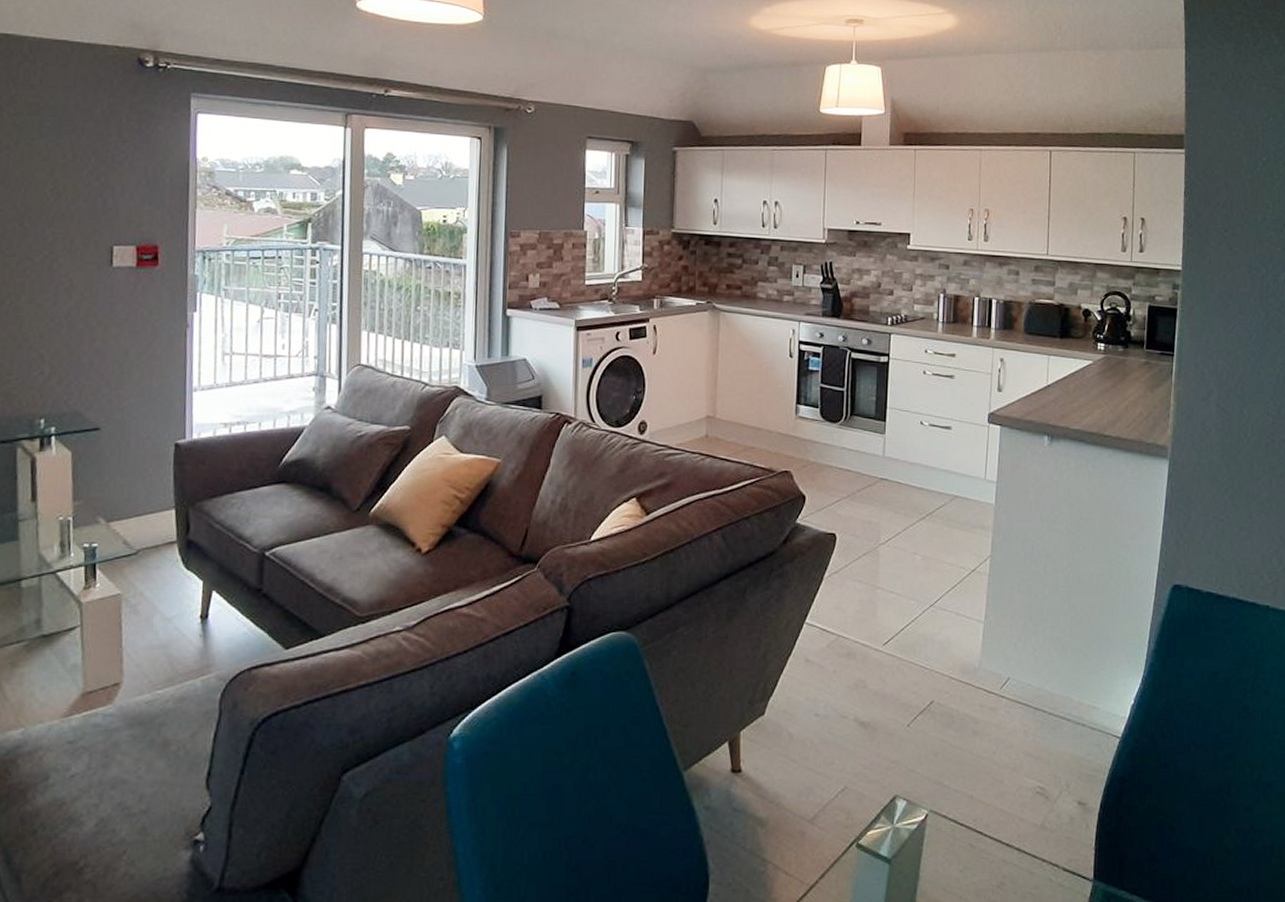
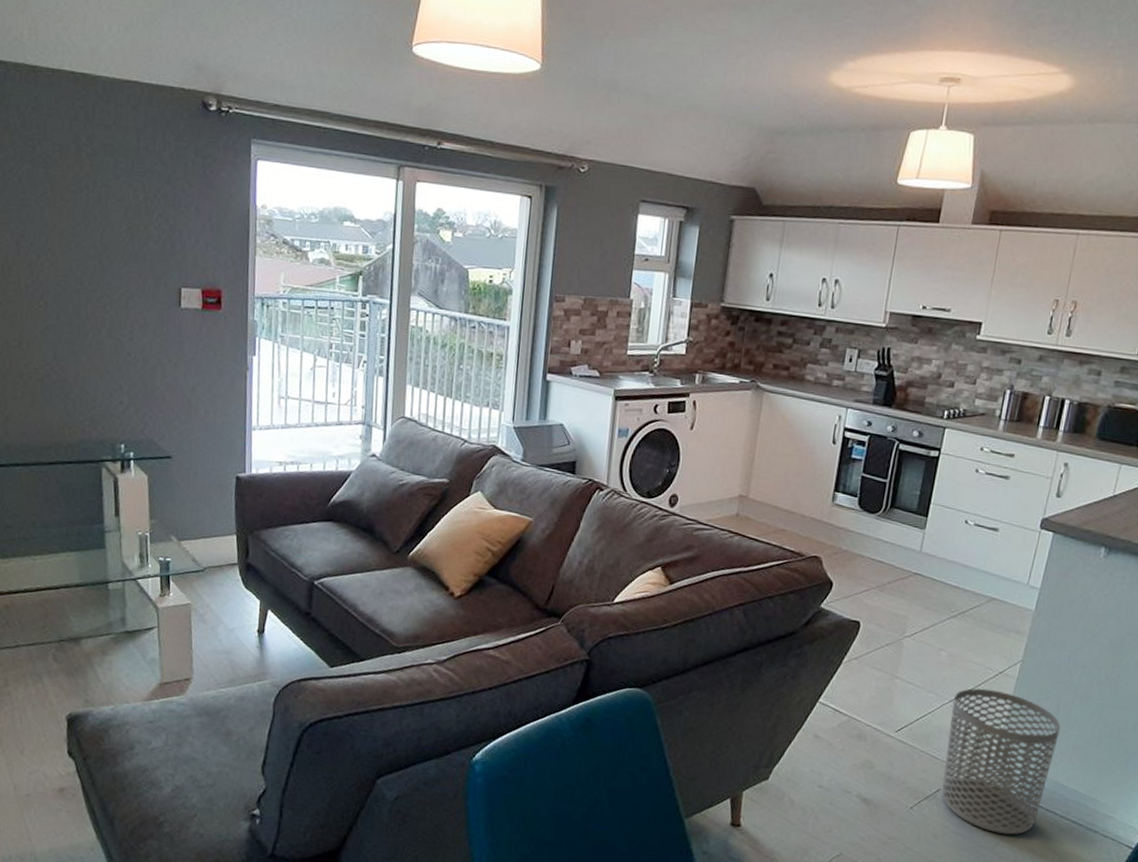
waste bin: none [933,589,1035,740] -> present [941,688,1061,835]

